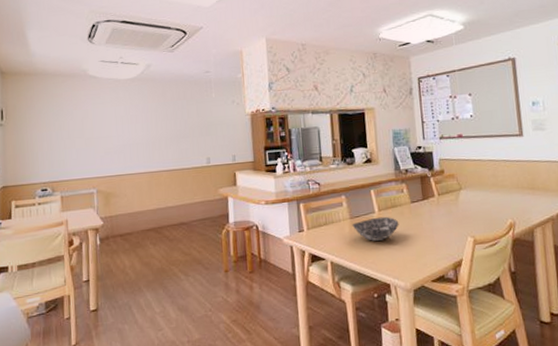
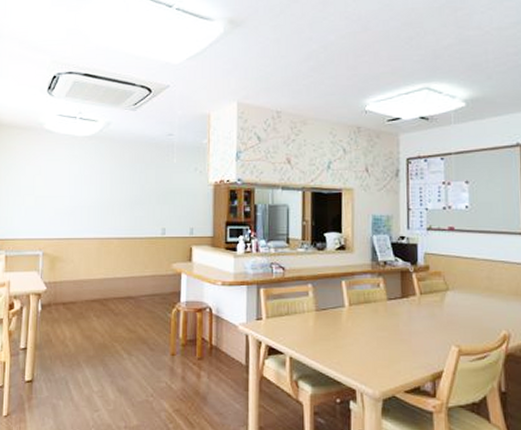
bowl: present [352,216,399,242] -> none [317,312,372,340]

